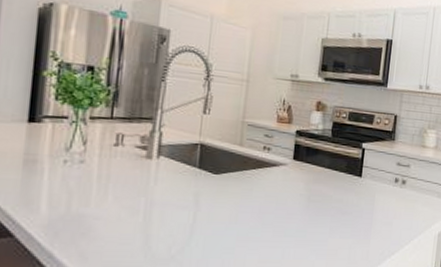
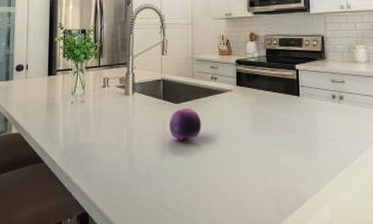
fruit: none [202,180,245,220] -> present [169,109,201,143]

